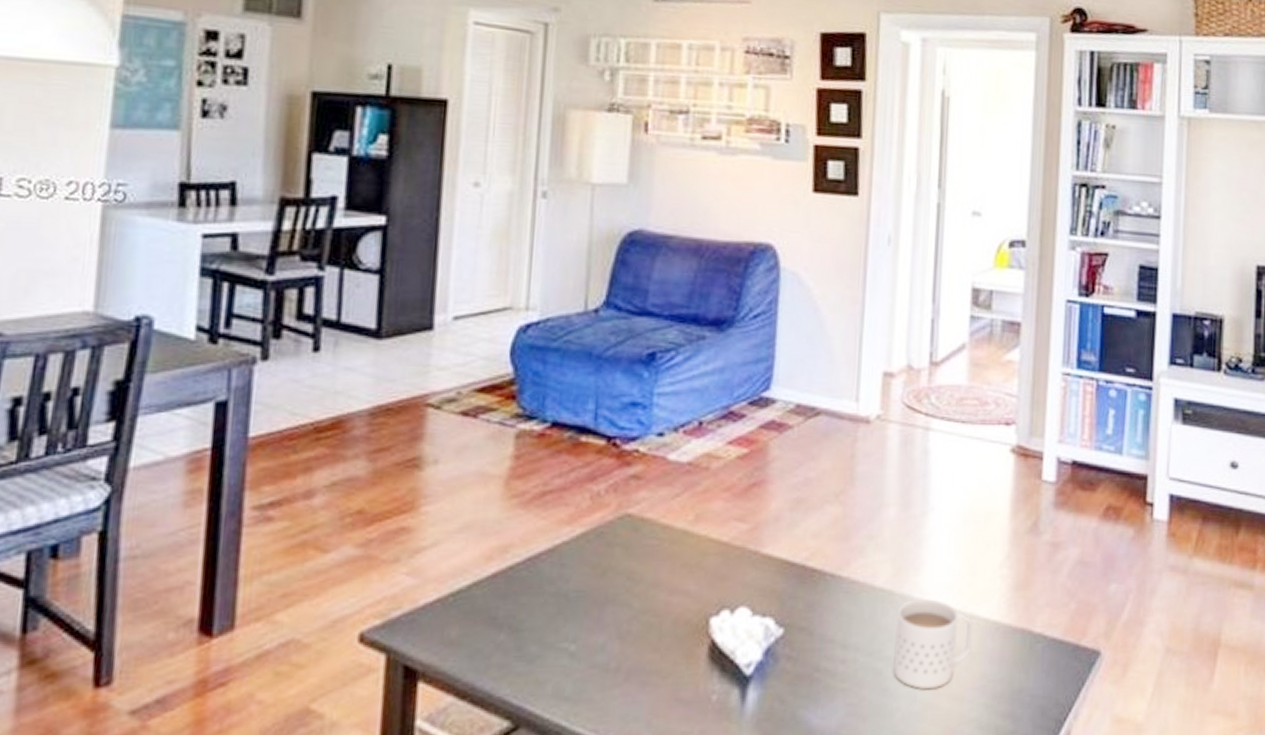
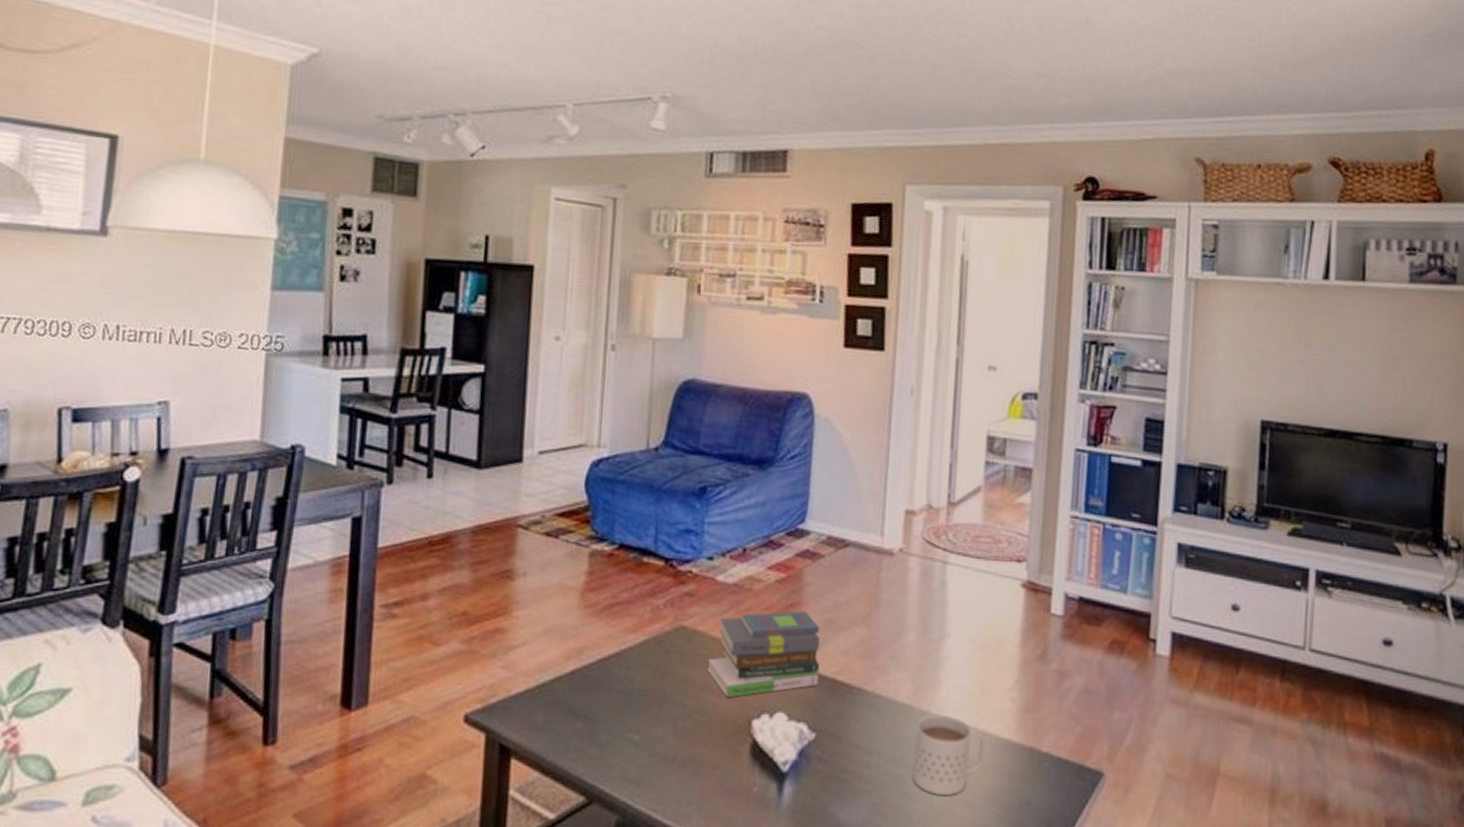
books: none [657,490,788,594] -> present [707,611,820,698]

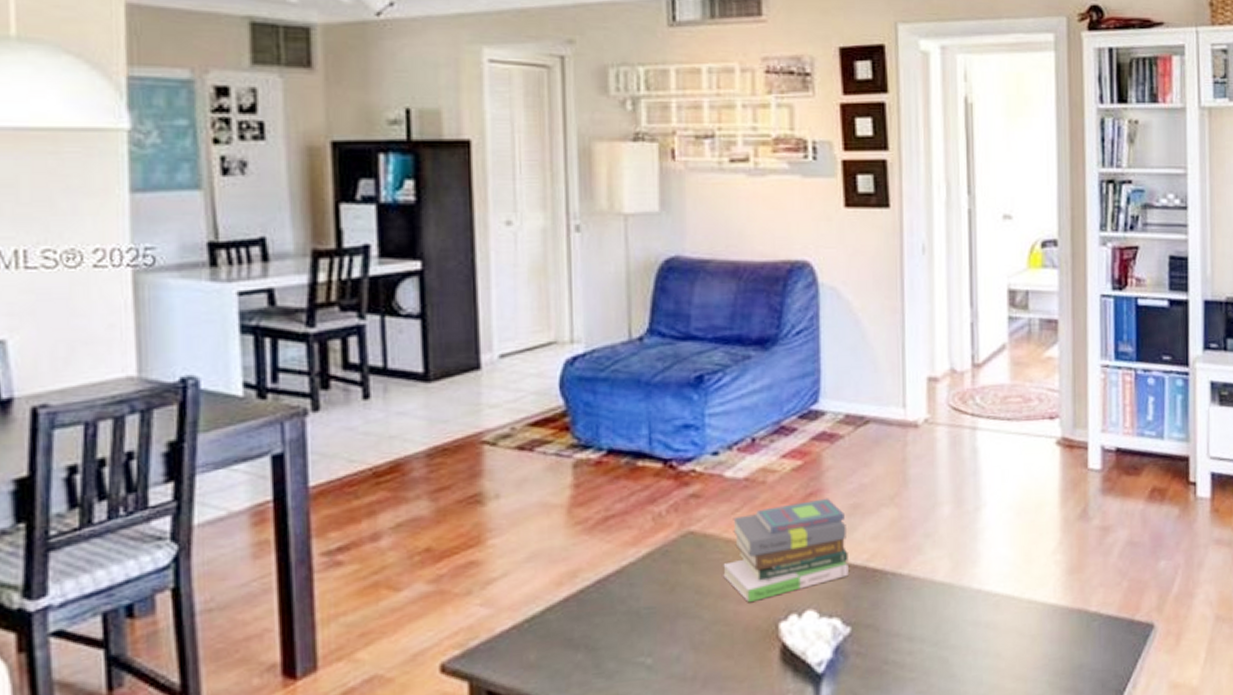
mug: present [911,714,986,795] -> none [957,588,1033,673]

